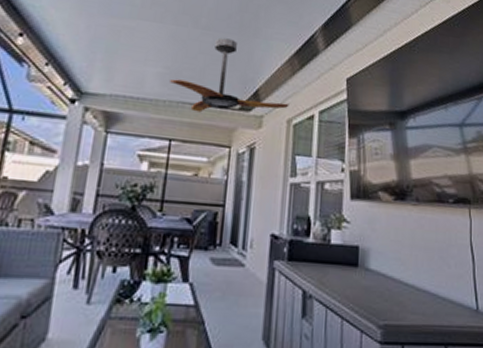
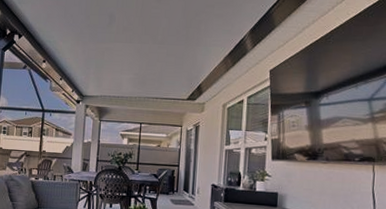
ceiling fan: present [170,38,289,113] -> none [139,49,224,104]

